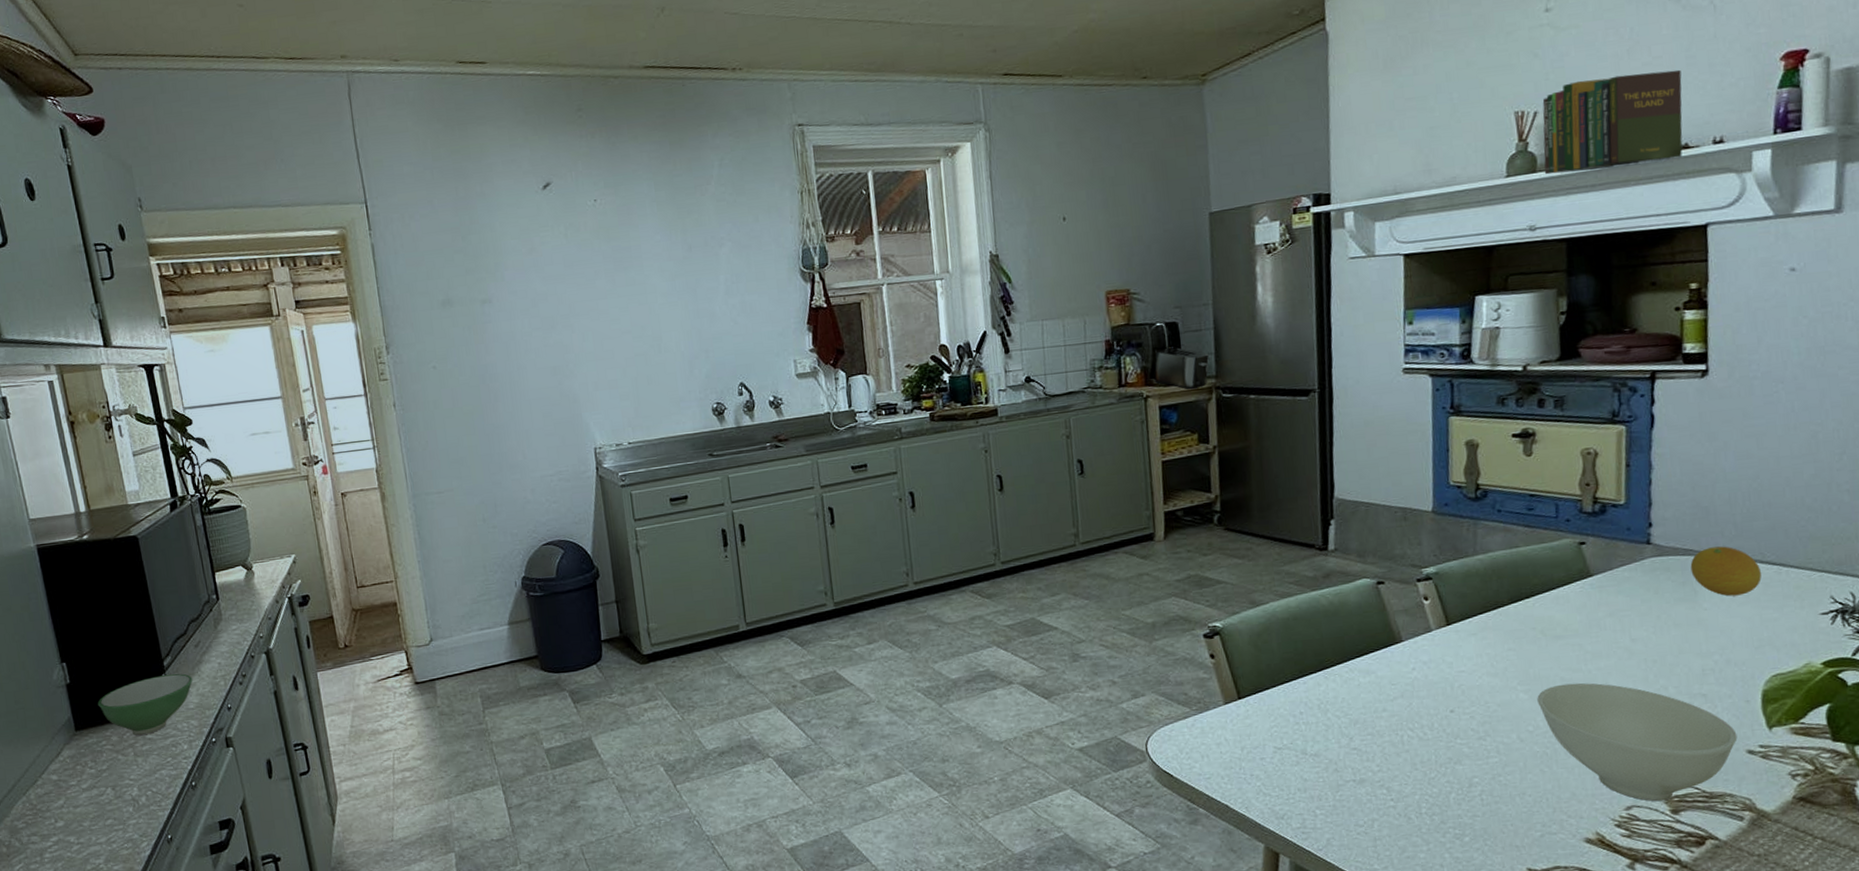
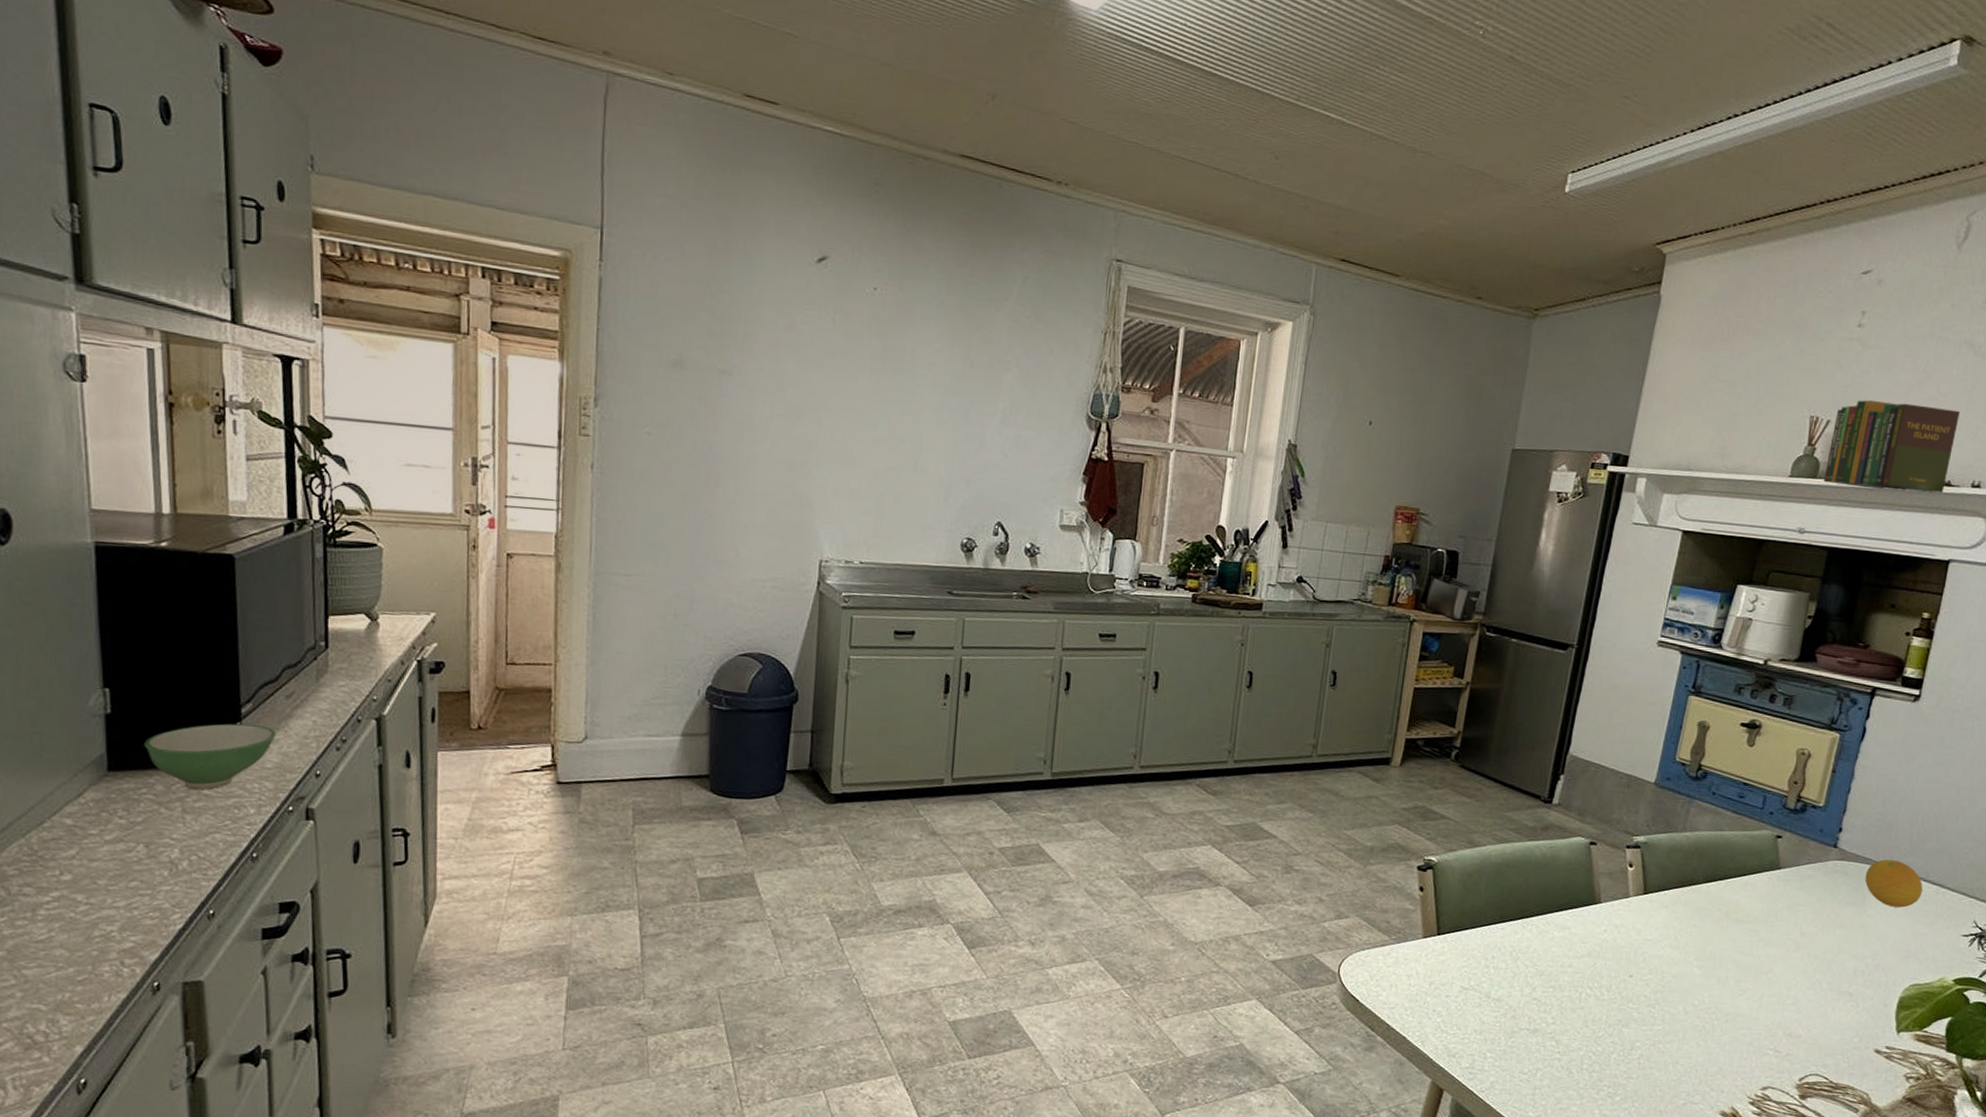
bowl: present [1537,683,1738,802] -> none [1707,965,1870,1086]

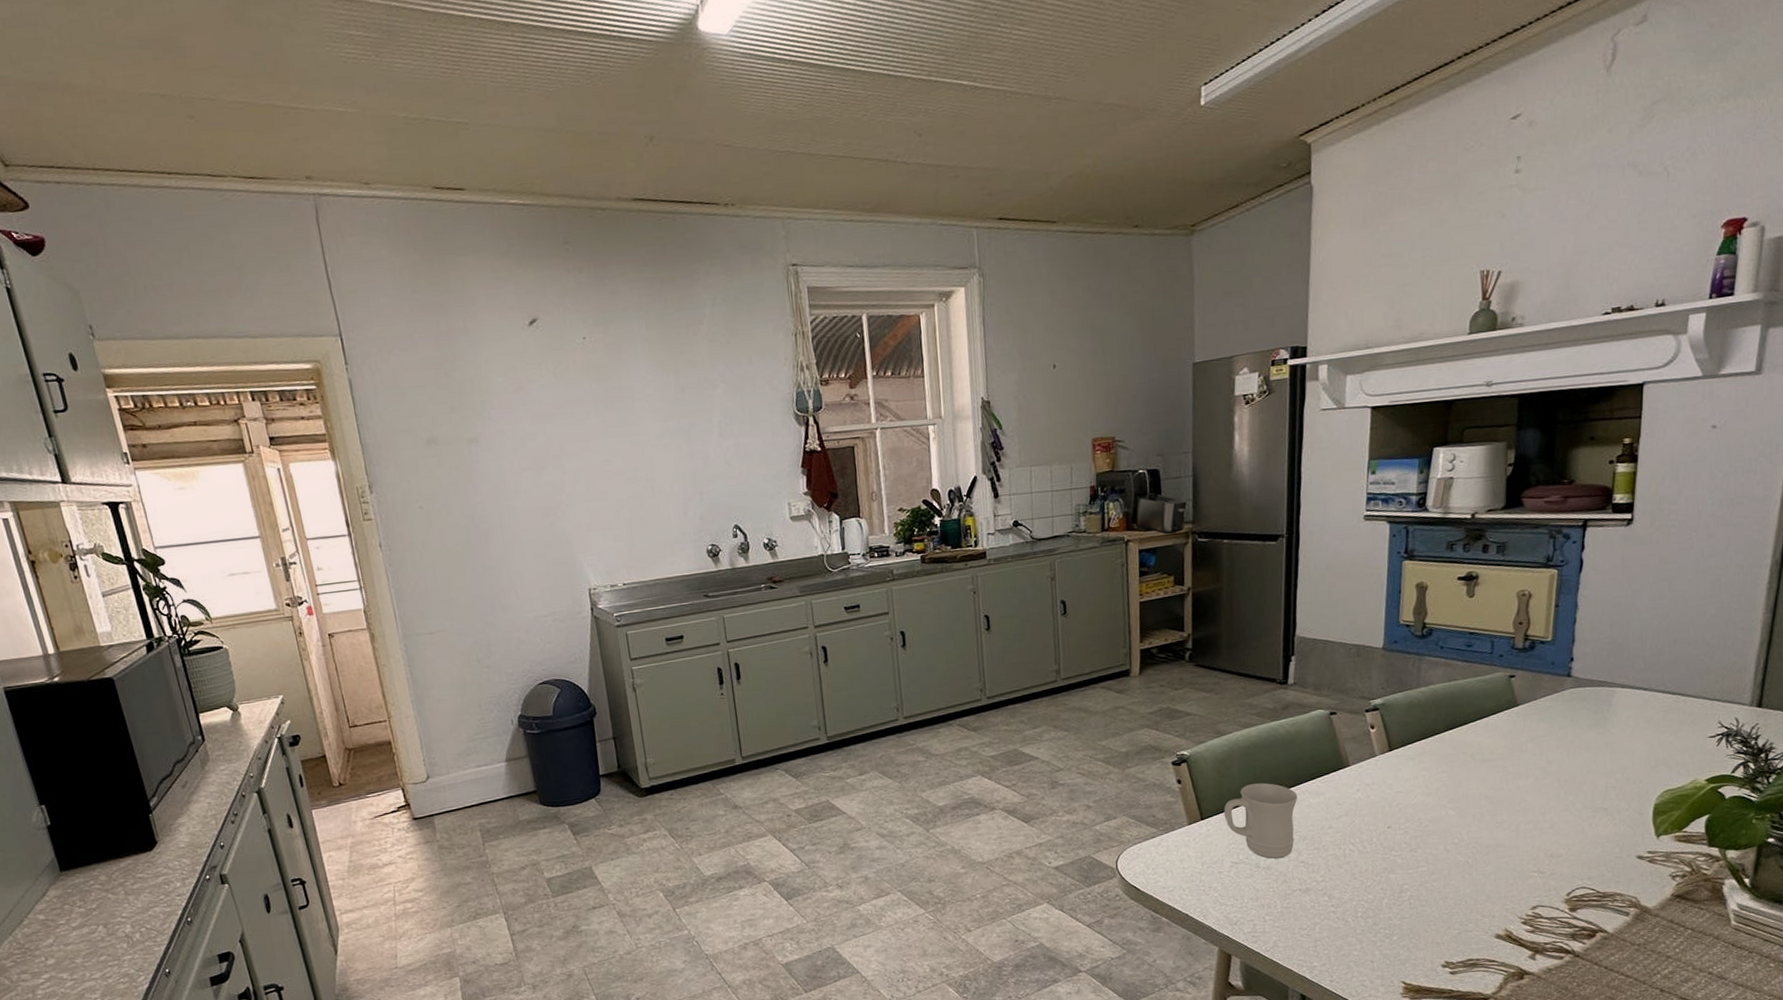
bowl: present [144,723,277,790] -> none [82,814,183,875]
mug: none [1462,905,1543,992] -> present [1223,783,1298,859]
books: present [1823,400,1960,493] -> none [1503,234,1633,333]
fruit: present [1864,859,1923,908] -> none [1603,678,1662,723]

